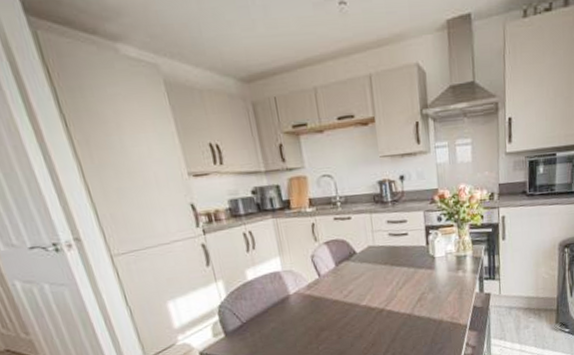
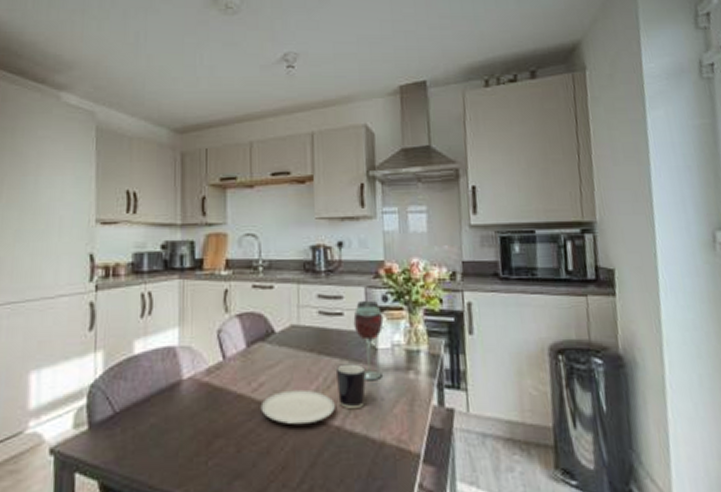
plate: none [351,292,406,317] -> present [260,389,335,426]
mug: none [404,269,428,302] -> present [335,363,367,410]
wineglass: none [415,221,439,281] -> present [353,301,384,381]

